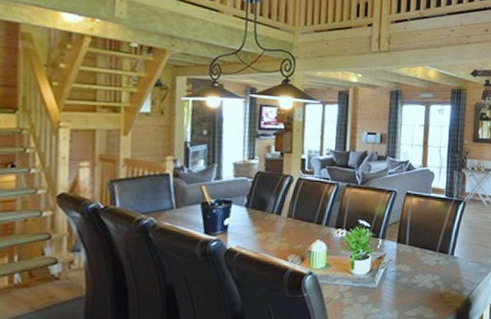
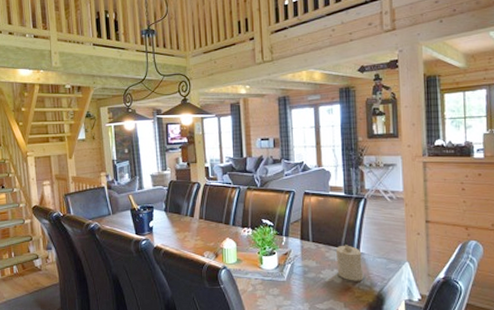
candle: none [430,248,456,286] -> present [336,245,364,281]

